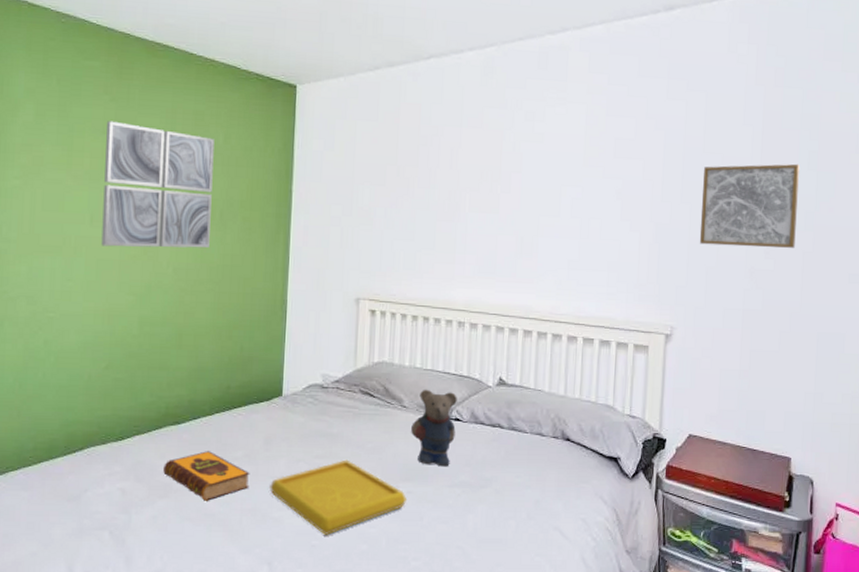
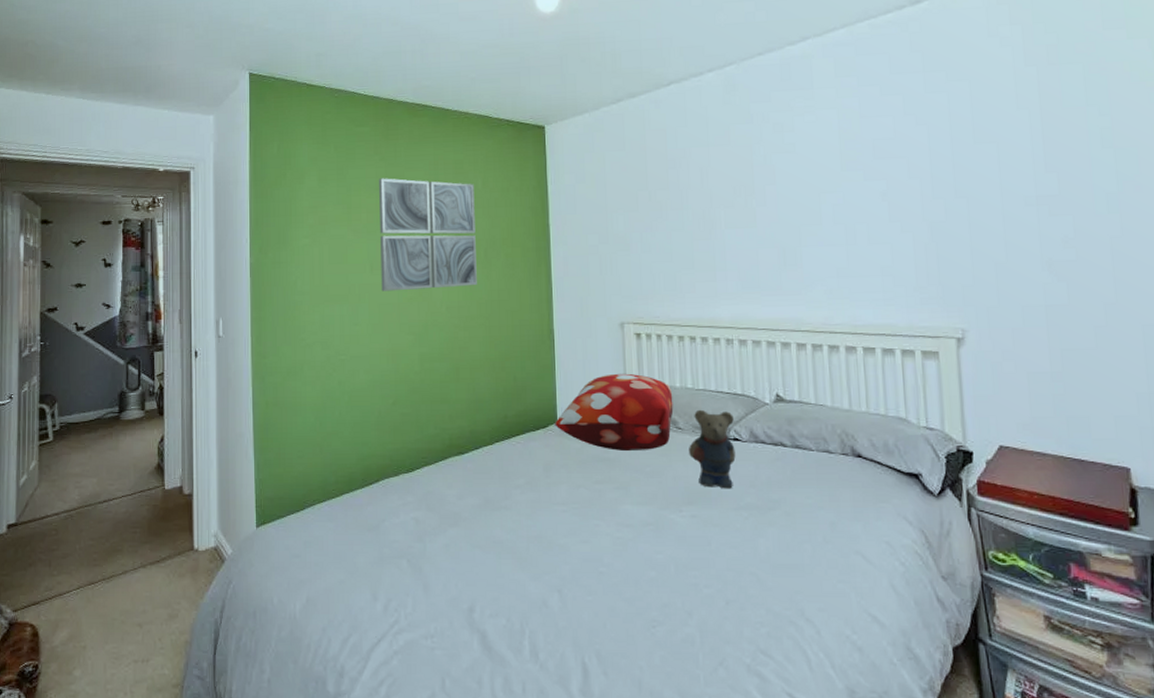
hardback book: present [163,451,250,501] -> none [452,480,534,529]
serving tray: present [270,459,407,535] -> none [553,484,692,561]
decorative pillow: none [280,349,401,428] -> present [555,373,674,452]
wall art: present [699,163,799,248] -> none [978,143,1099,239]

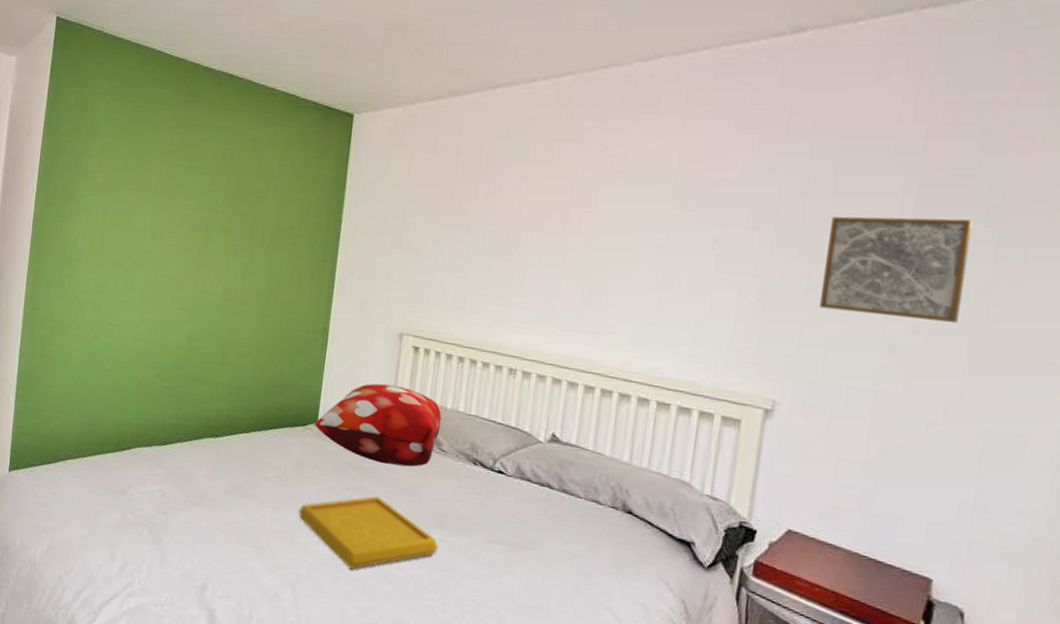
wall art: present [379,178,477,292] -> none [160,145,270,271]
serving tray: none [553,484,692,561] -> present [299,496,439,569]
teddy bear: present [689,409,736,489] -> none [448,435,502,521]
wall art: none [978,143,1099,239] -> present [818,216,972,323]

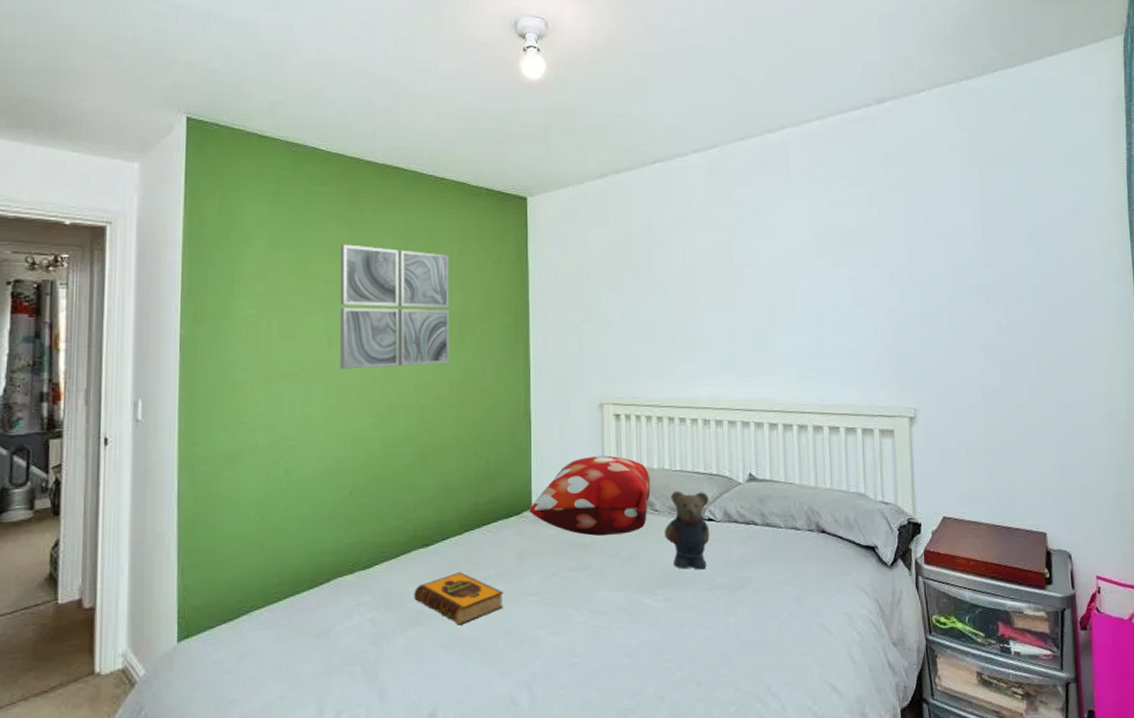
wall art: none [160,145,270,271] -> present [340,244,449,370]
hardback book: none [200,466,281,515] -> present [414,572,504,626]
serving tray: present [299,496,439,569] -> none [525,570,665,652]
teddy bear: none [448,435,502,521] -> present [665,490,710,570]
wall art: present [818,216,972,323] -> none [930,240,1026,325]

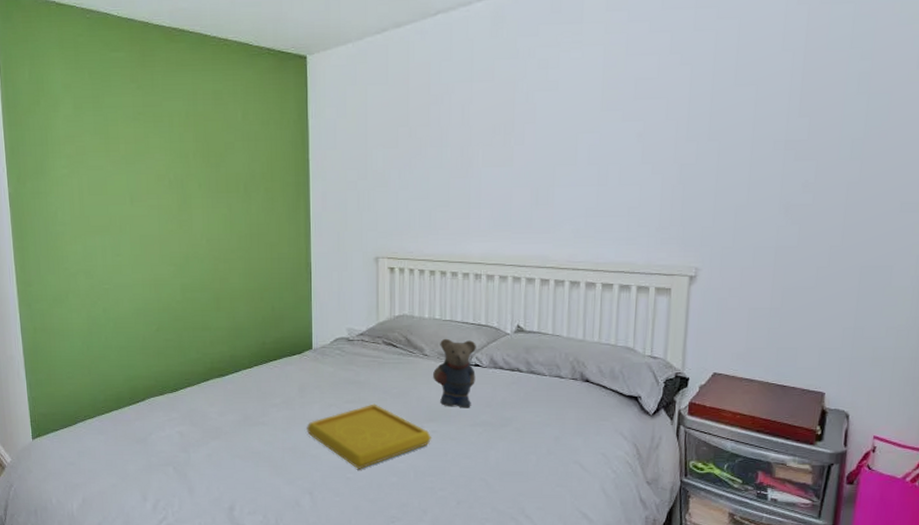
wall art: present [340,244,449,370] -> none [136,107,237,224]
hardback book: present [414,572,504,626] -> none [213,399,289,441]
serving tray: none [525,570,665,652] -> present [307,404,431,469]
decorative pillow: present [529,455,651,536] -> none [310,304,421,375]

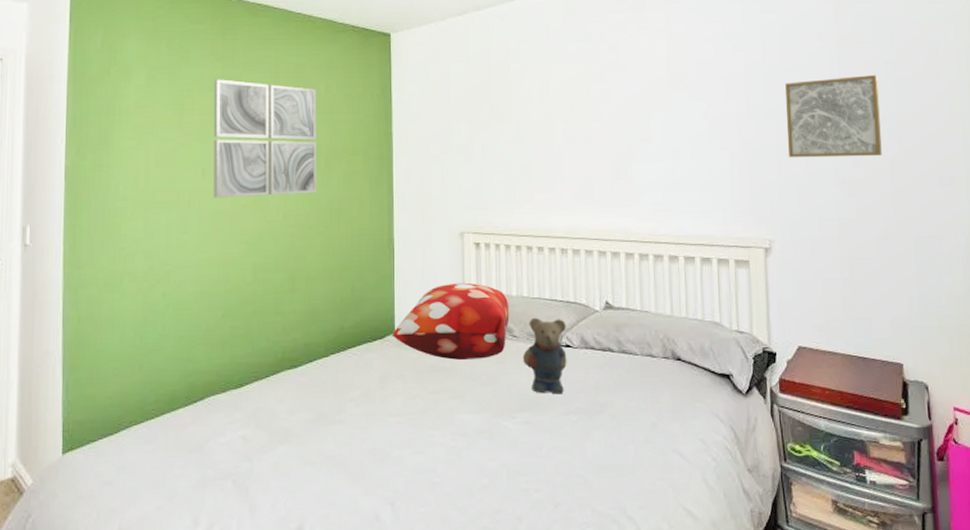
wall art: none [136,107,237,224] -> present [213,79,316,198]
serving tray: present [307,404,431,469] -> none [388,393,524,471]
decorative pillow: none [310,304,421,375] -> present [392,282,510,361]
wall art: none [728,87,847,183] -> present [785,74,882,158]

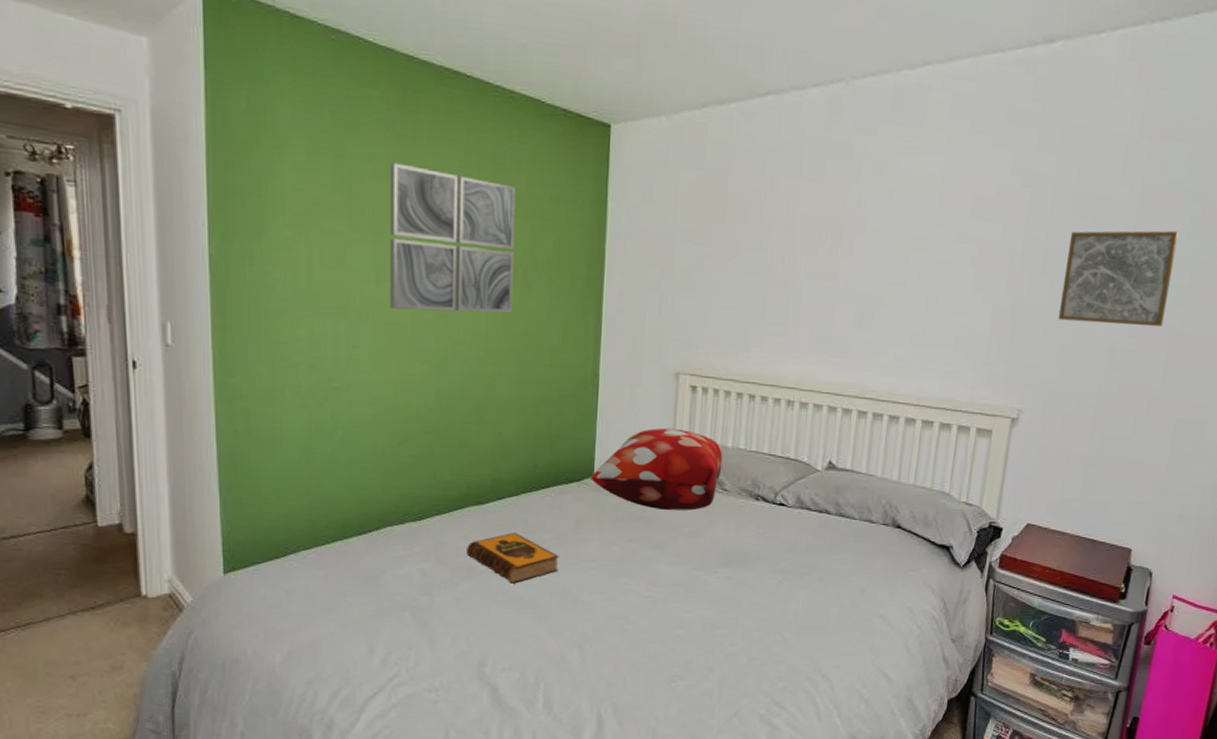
hardback book: none [283,393,368,444] -> present [467,533,559,584]
teddy bear: present [523,317,567,395] -> none [732,471,783,553]

